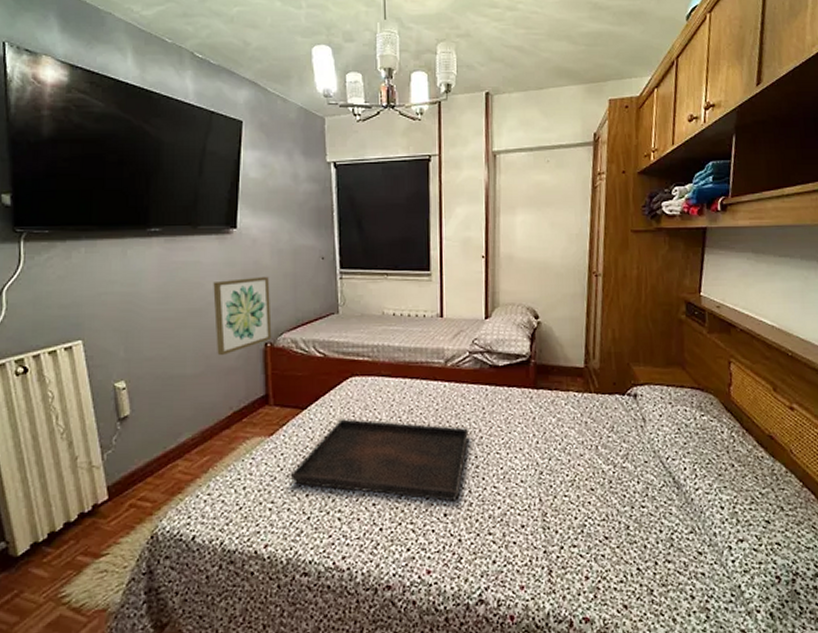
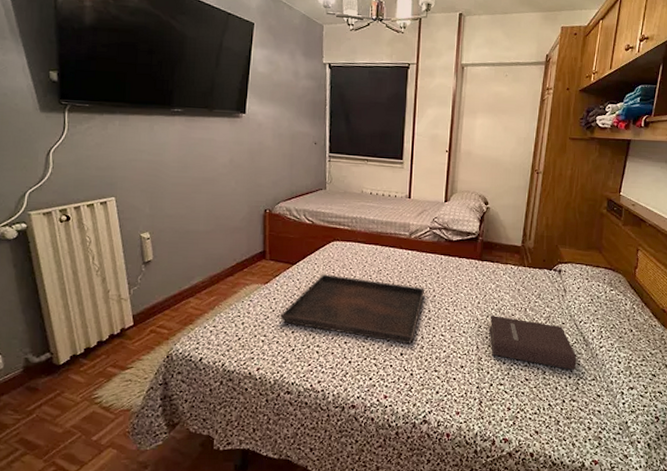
wall art: present [213,276,272,356] -> none [224,155,271,218]
book: none [552,457,668,522] -> present [489,315,577,370]

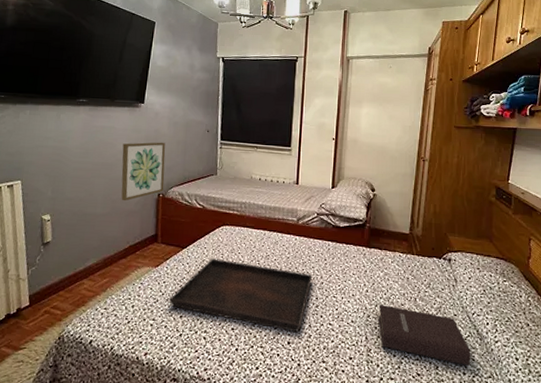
wall art: none [224,155,271,218] -> present [121,142,166,201]

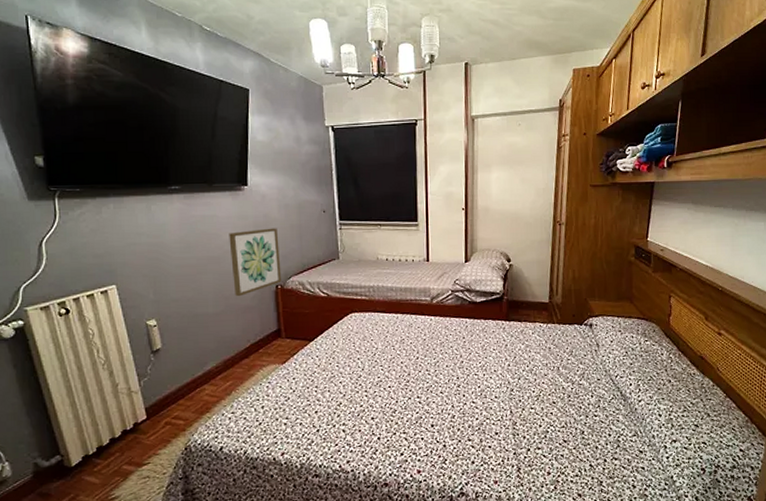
serving tray: present [169,258,313,333] -> none [301,348,452,415]
book: present [378,305,471,366] -> none [521,377,616,427]

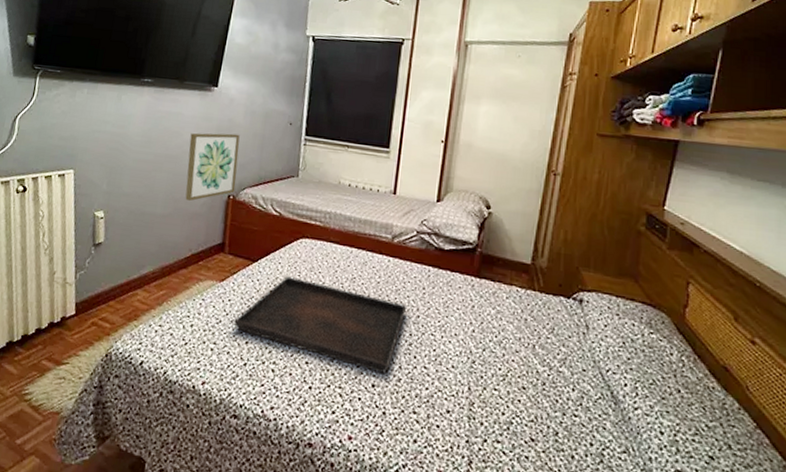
serving tray: none [301,348,452,415] -> present [234,276,408,375]

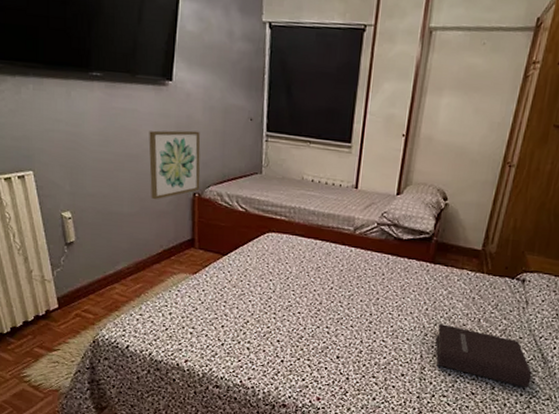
serving tray: present [234,276,408,375] -> none [209,267,368,348]
book: none [485,349,602,435] -> present [435,324,532,388]

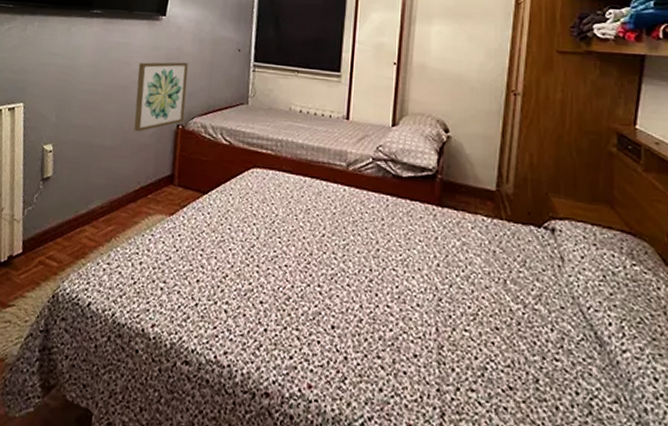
book: present [435,324,532,388] -> none [453,285,587,382]

